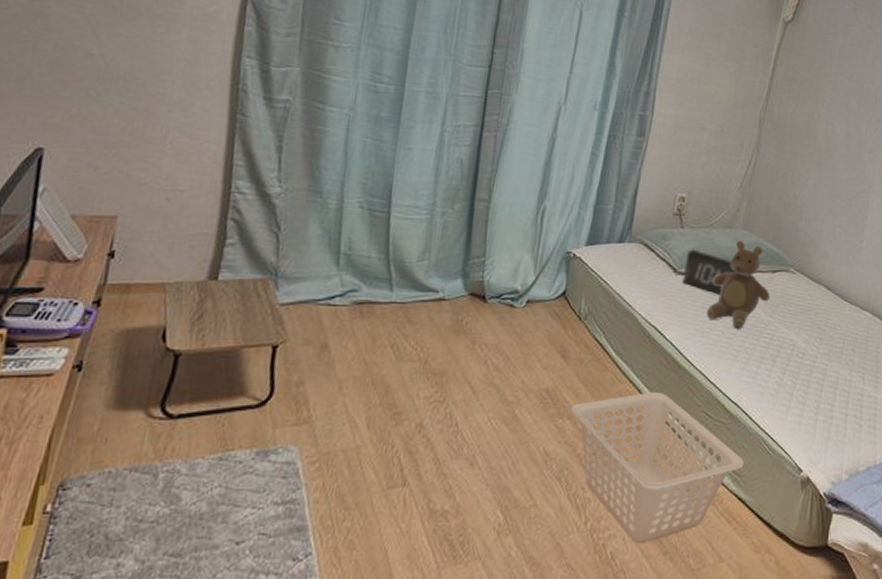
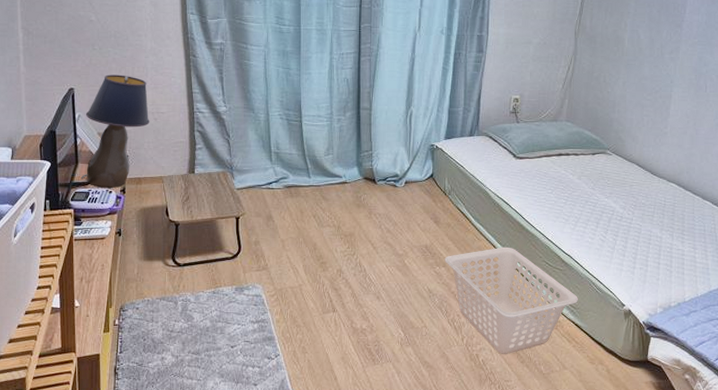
table lamp: none [28,132,164,298] -> present [80,74,150,188]
alarm clock: present [682,249,736,295] -> none [521,139,563,173]
teddy bear: present [706,240,771,329] -> none [541,130,592,199]

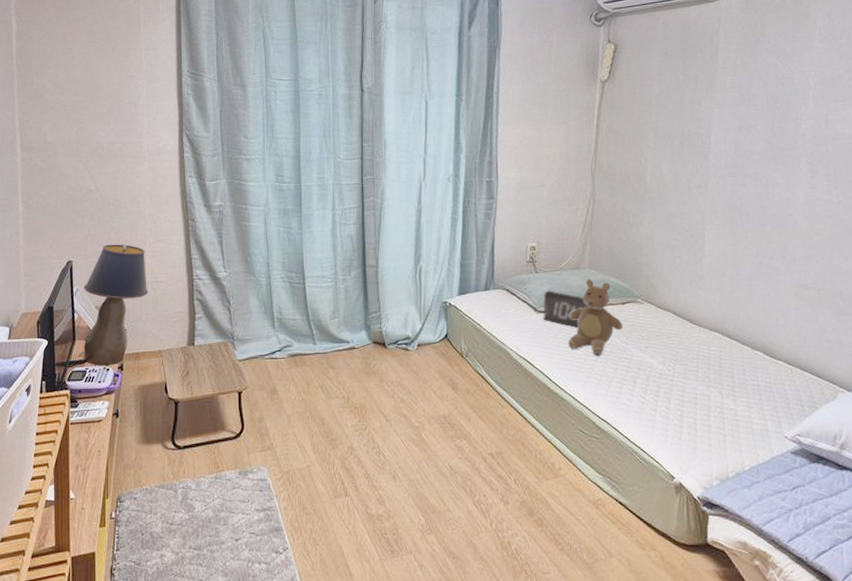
laundry basket: present [444,247,578,355] -> none [465,413,620,542]
alarm clock: none [521,139,563,173] -> present [543,290,589,328]
teddy bear: none [541,130,592,199] -> present [568,279,624,356]

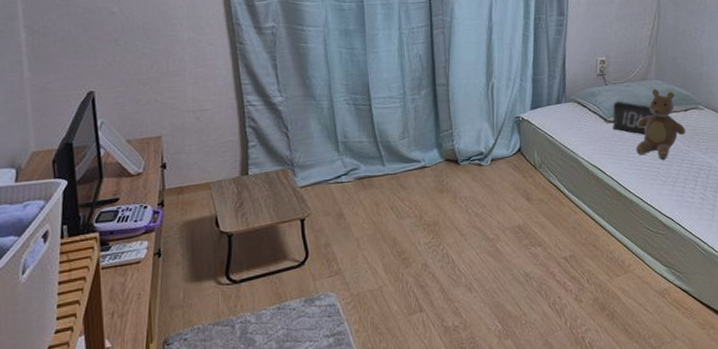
table lamp: present [77,244,148,365] -> none [106,71,191,203]

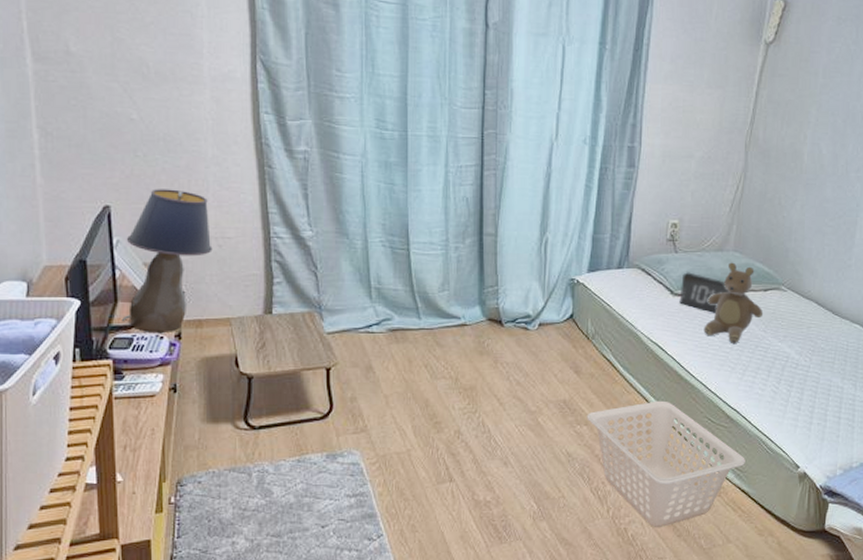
table lamp: none [106,71,191,203] -> present [121,189,213,332]
laundry basket: none [540,216,683,334] -> present [587,400,745,528]

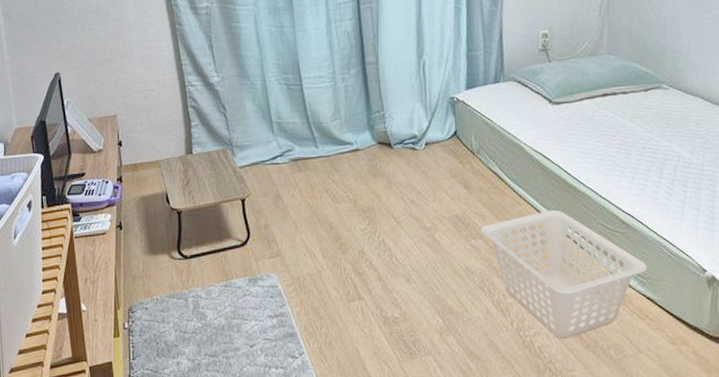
table lamp: present [121,189,213,332] -> none [73,53,141,178]
alarm clock: present [679,272,729,313] -> none [558,79,609,118]
teddy bear: present [703,262,764,343] -> none [587,65,647,147]

